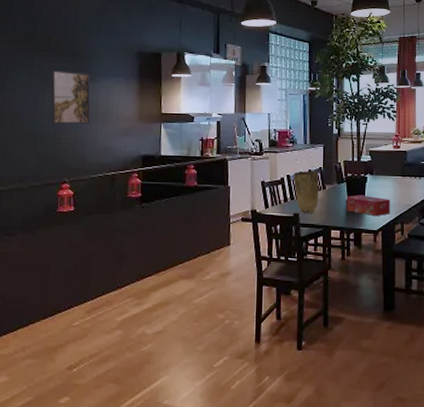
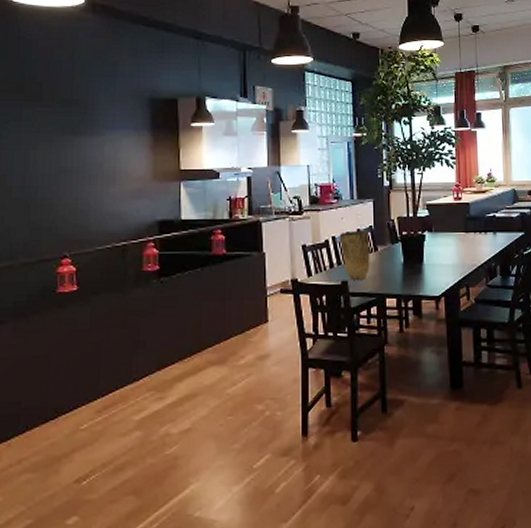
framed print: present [50,69,91,125] -> none [44,122,95,187]
tissue box: present [346,195,391,217] -> none [402,255,454,280]

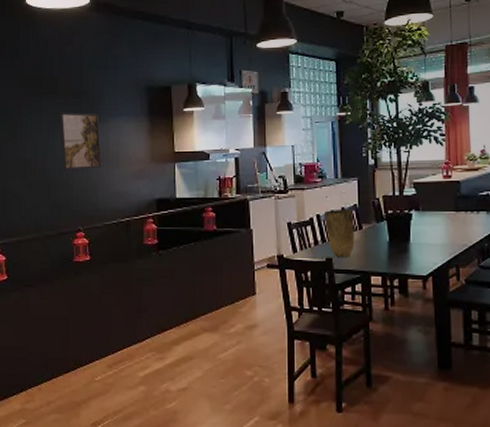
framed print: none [44,122,95,187] -> present [59,112,102,170]

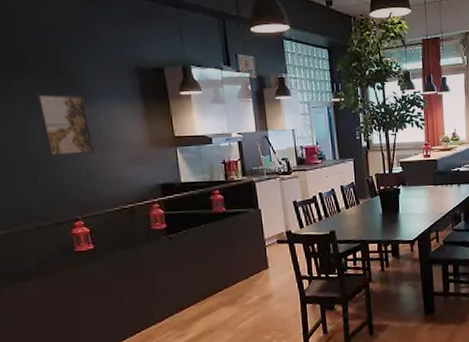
vase: present [323,208,355,257] -> none [325,186,354,230]

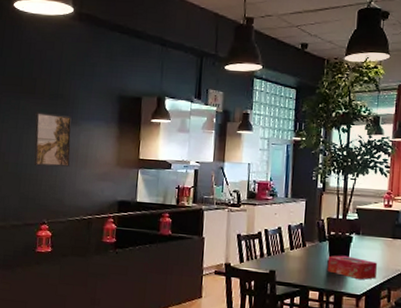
tissue box: none [381,206,425,227] -> present [327,255,378,280]

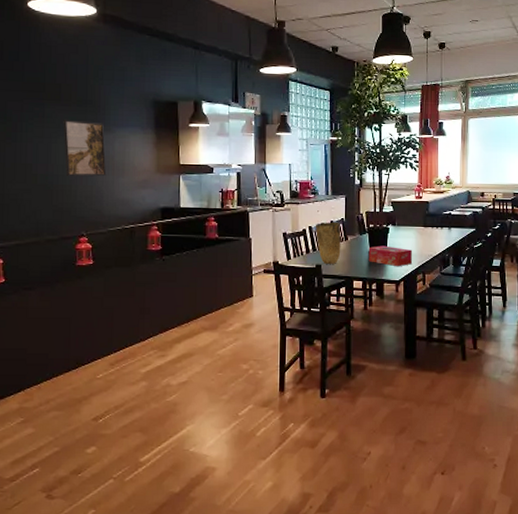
vase: none [271,226,299,271] -> present [315,222,341,264]

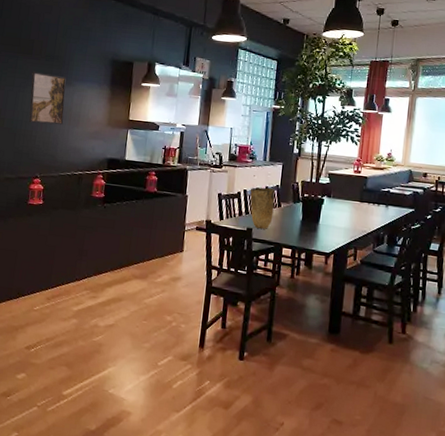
tissue box: present [368,245,413,267] -> none [300,216,346,239]

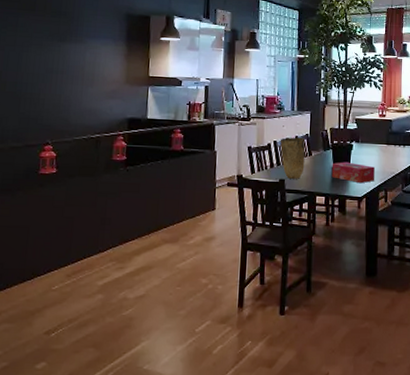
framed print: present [28,71,67,125] -> none [35,29,77,86]
tissue box: none [300,216,346,239] -> present [331,162,376,184]

